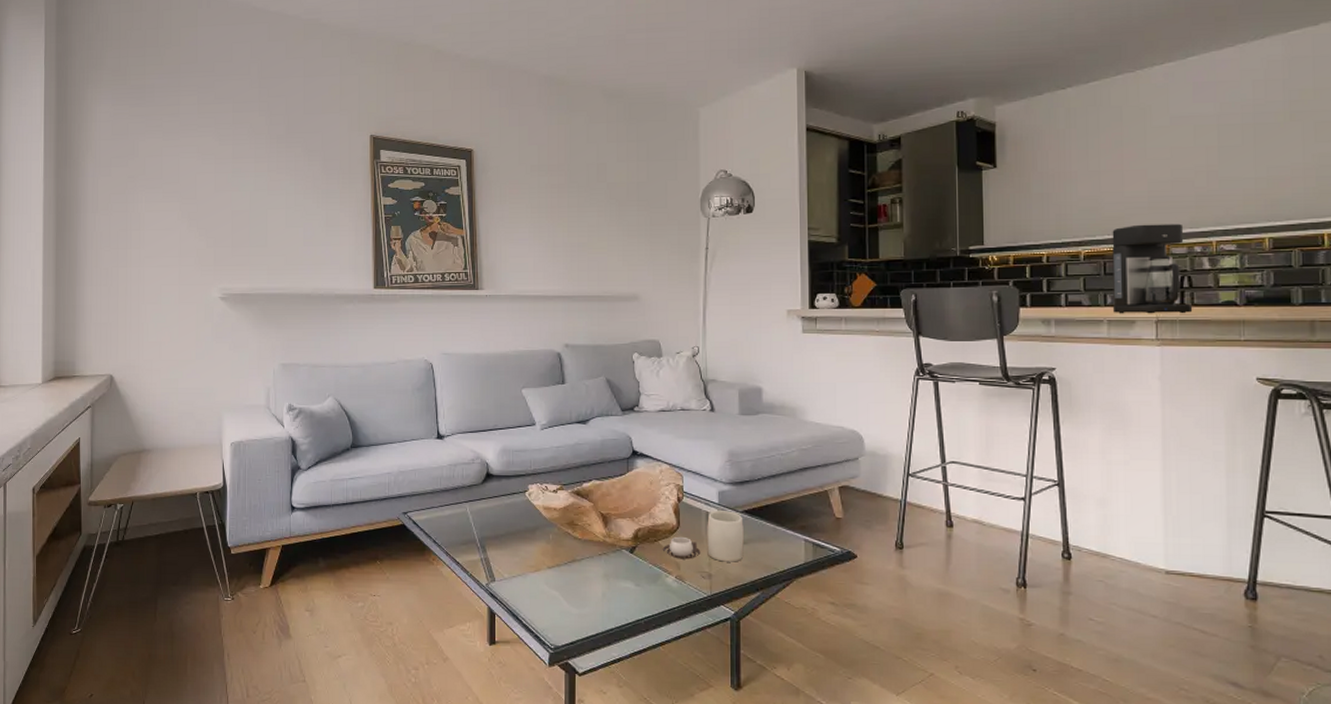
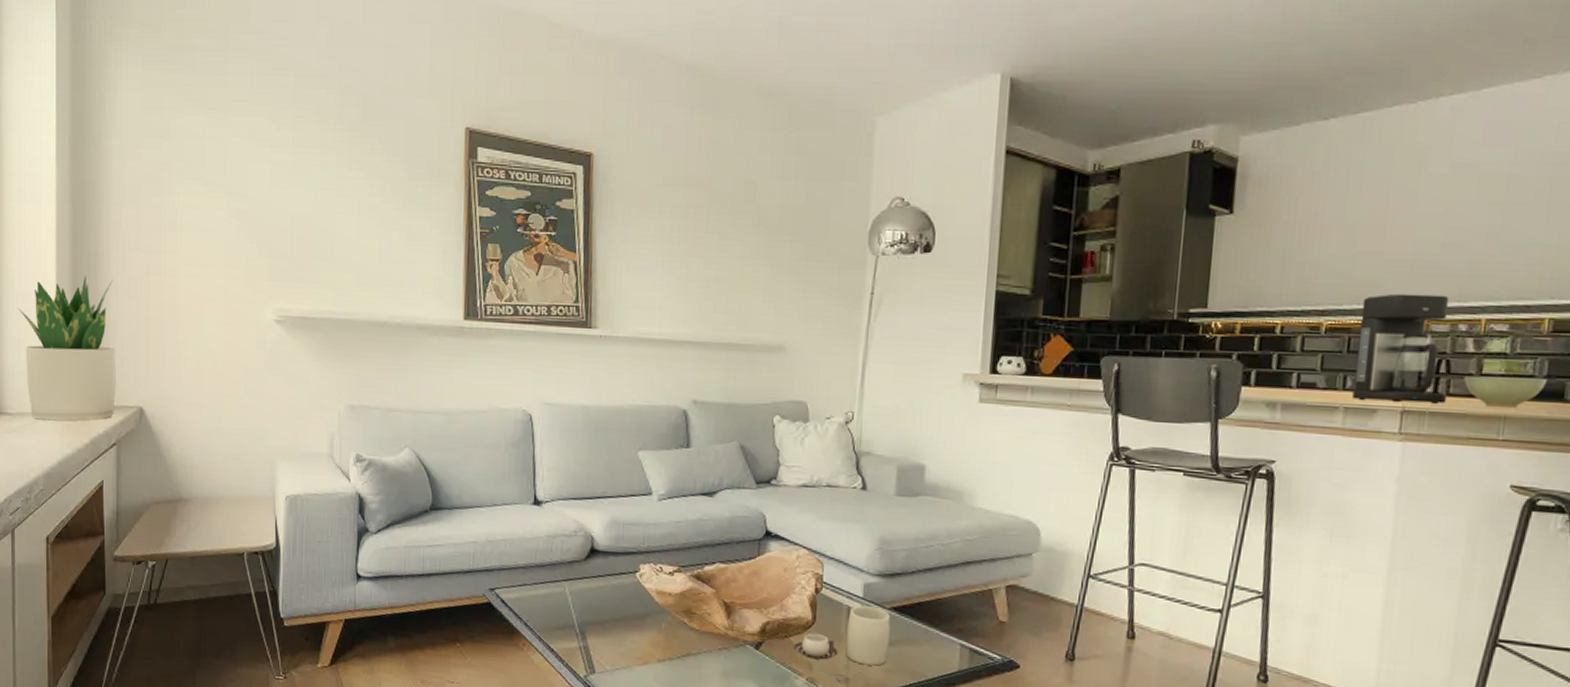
planter: none [12,269,91,390] -> present [18,275,116,422]
bowl: none [1204,288,1275,314] -> present [1464,376,1548,409]

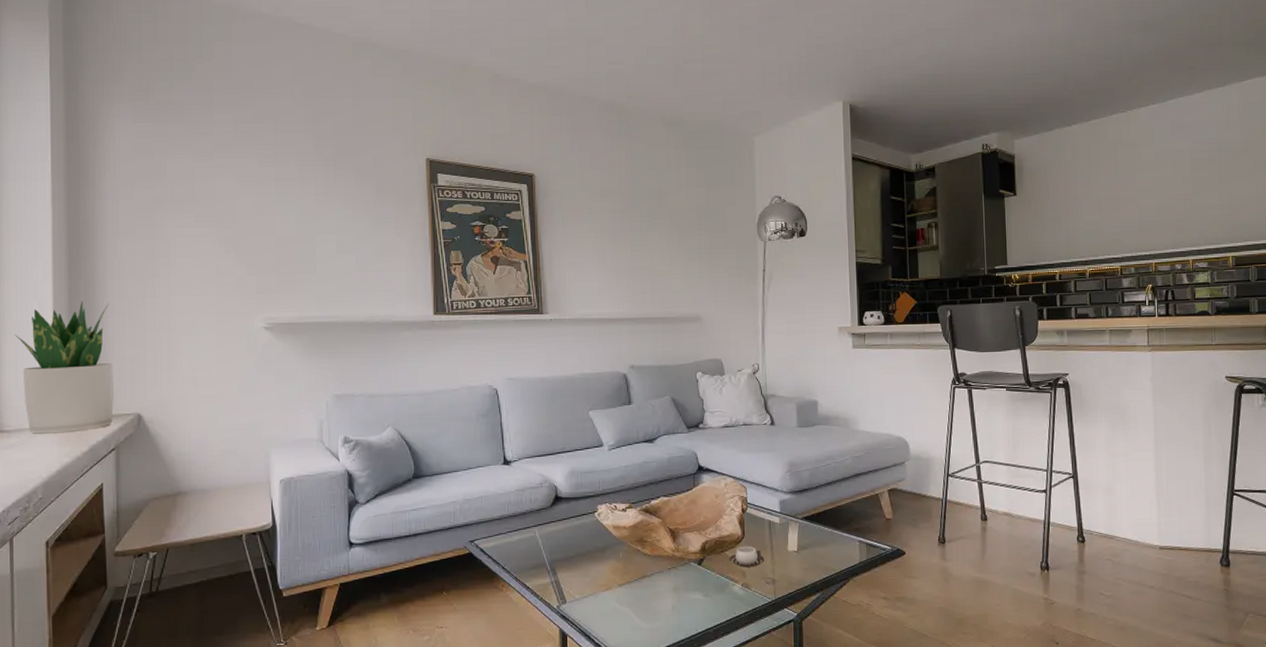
mug: present [846,605,891,666] -> none [770,518,804,567]
coffee maker: present [1352,293,1450,405] -> none [1111,245,1176,325]
bowl: present [1464,376,1548,409] -> none [1184,299,1238,322]

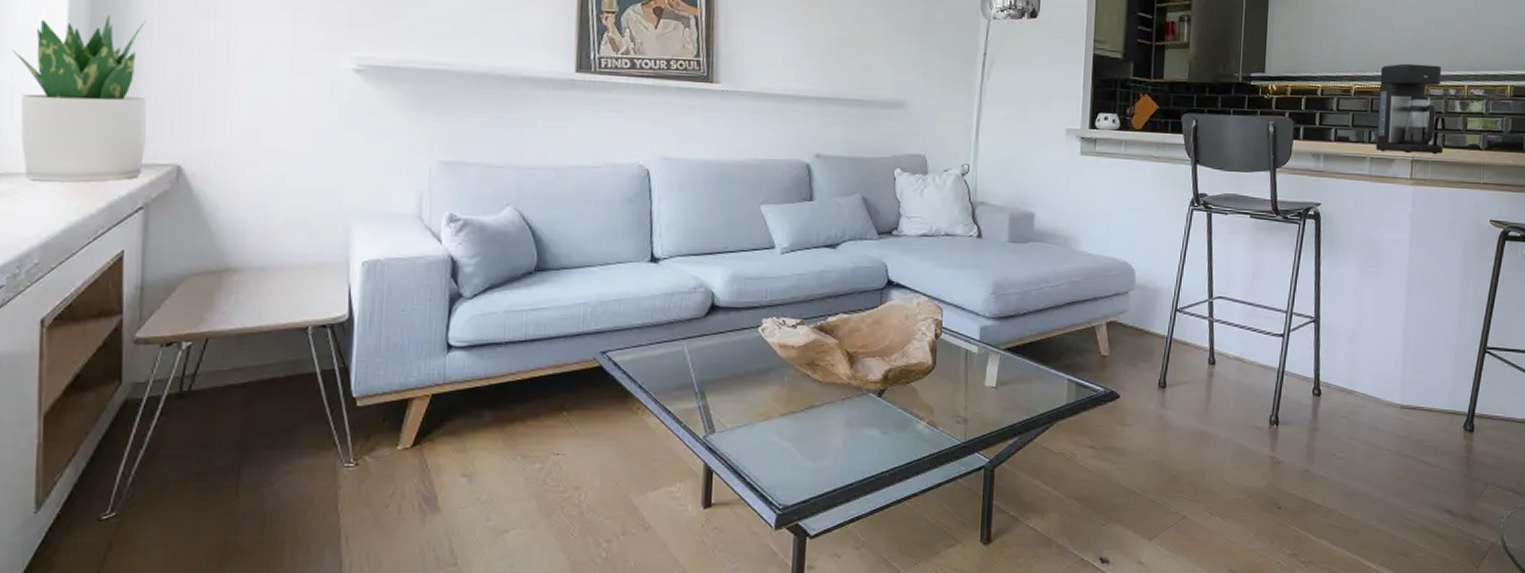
cup: present [729,546,765,568] -> none [914,377,957,403]
coffee maker: none [1111,245,1176,325] -> present [1376,63,1444,155]

